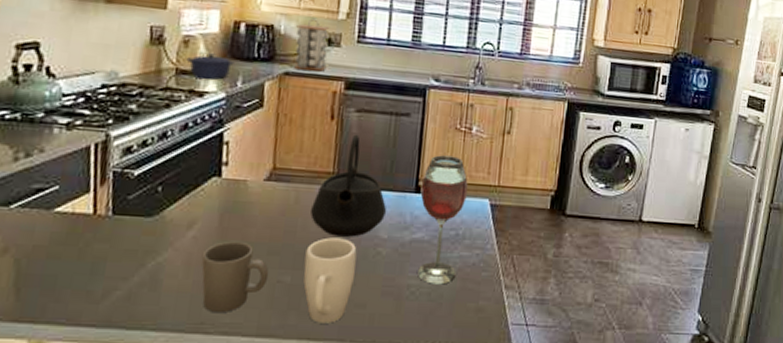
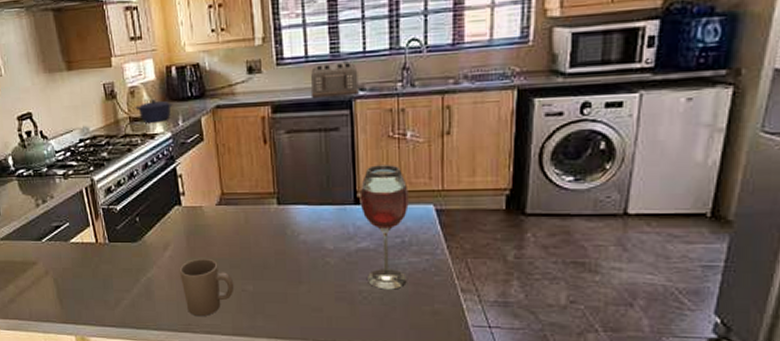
spice rack: present [294,18,329,72] -> none [219,50,252,102]
mug: present [303,237,357,324] -> none [262,251,308,325]
kettle: present [310,134,387,237] -> none [260,154,330,250]
toaster: none [388,50,436,85] -> present [311,63,359,99]

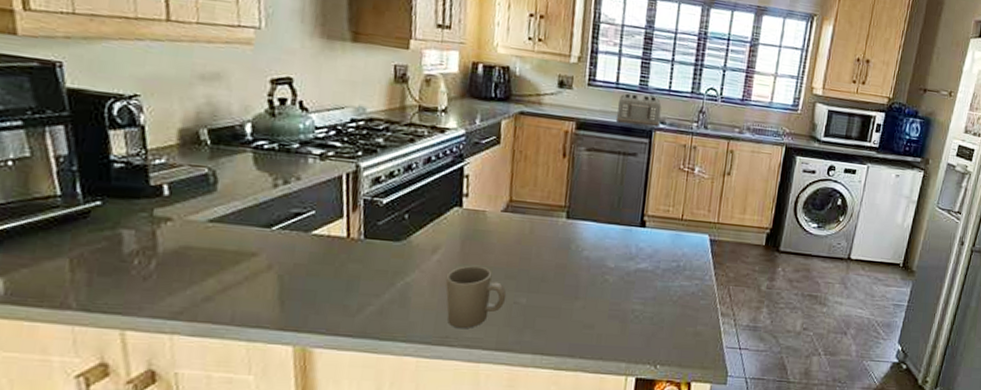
cooking pot: present [135,98,173,124] -> none [428,91,473,117]
wineglass: present [359,165,409,290] -> none [641,193,690,311]

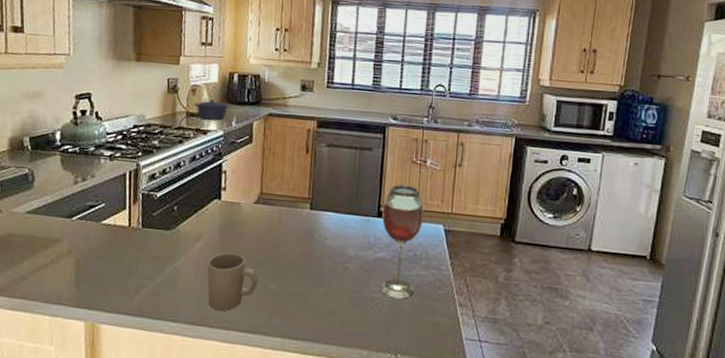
cooking pot: none [428,91,473,117] -> present [194,98,230,121]
toaster: present [617,93,662,127] -> none [353,93,394,123]
wineglass: none [641,193,690,311] -> present [381,184,424,299]

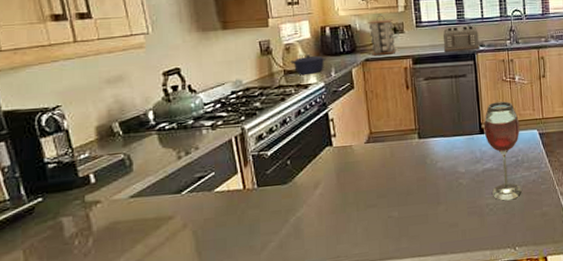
mug: present [206,252,259,311] -> none [329,191,381,248]
spice rack: none [276,68,304,113] -> present [368,14,396,56]
toaster: none [353,93,394,123] -> present [443,26,480,53]

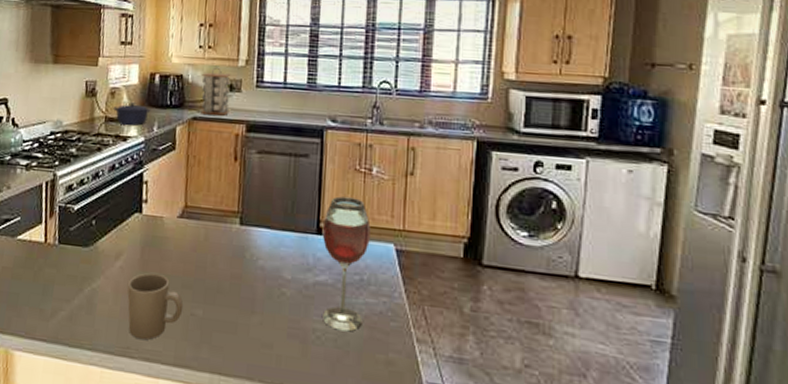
mug: none [329,191,381,248] -> present [127,272,184,340]
toaster: present [443,26,480,53] -> none [286,92,332,126]

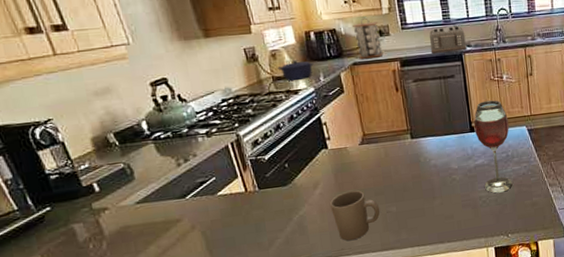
toaster: none [286,92,332,126] -> present [429,26,467,54]

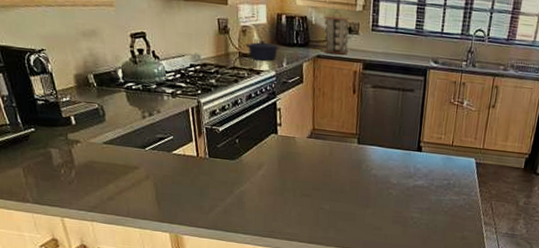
mug: present [329,190,380,241] -> none [269,179,315,226]
toaster: present [429,26,467,54] -> none [397,36,435,66]
wineglass: present [473,100,513,194] -> none [419,123,459,219]

